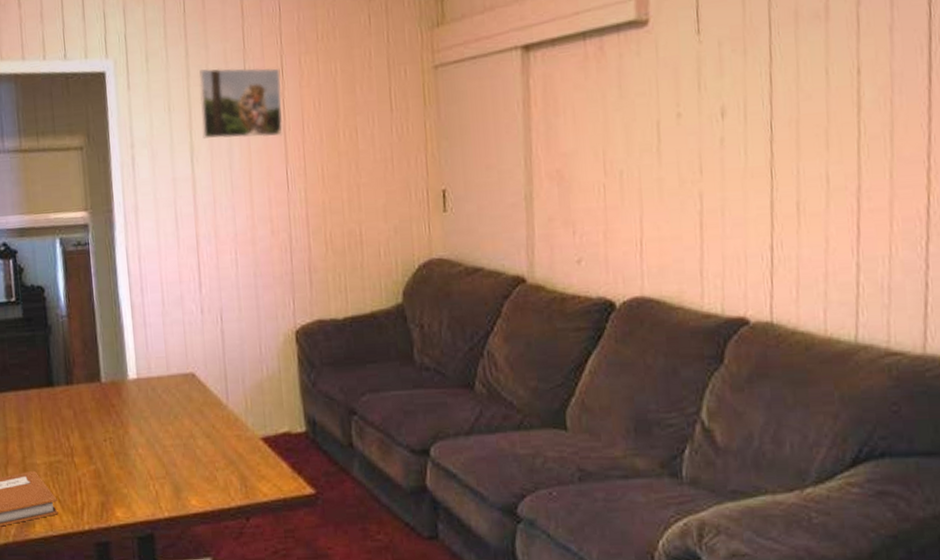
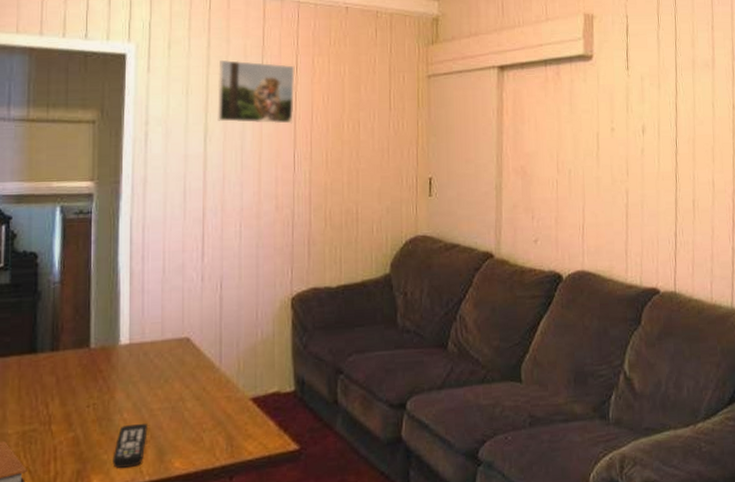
remote control: none [132,459,163,503] -> present [112,423,148,469]

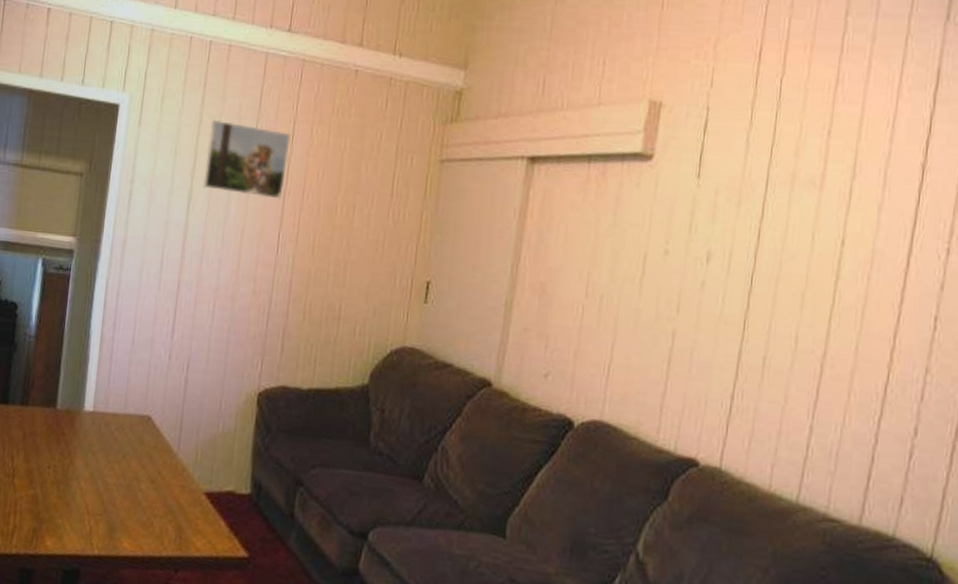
remote control: present [112,423,148,469] -> none [66,494,102,538]

